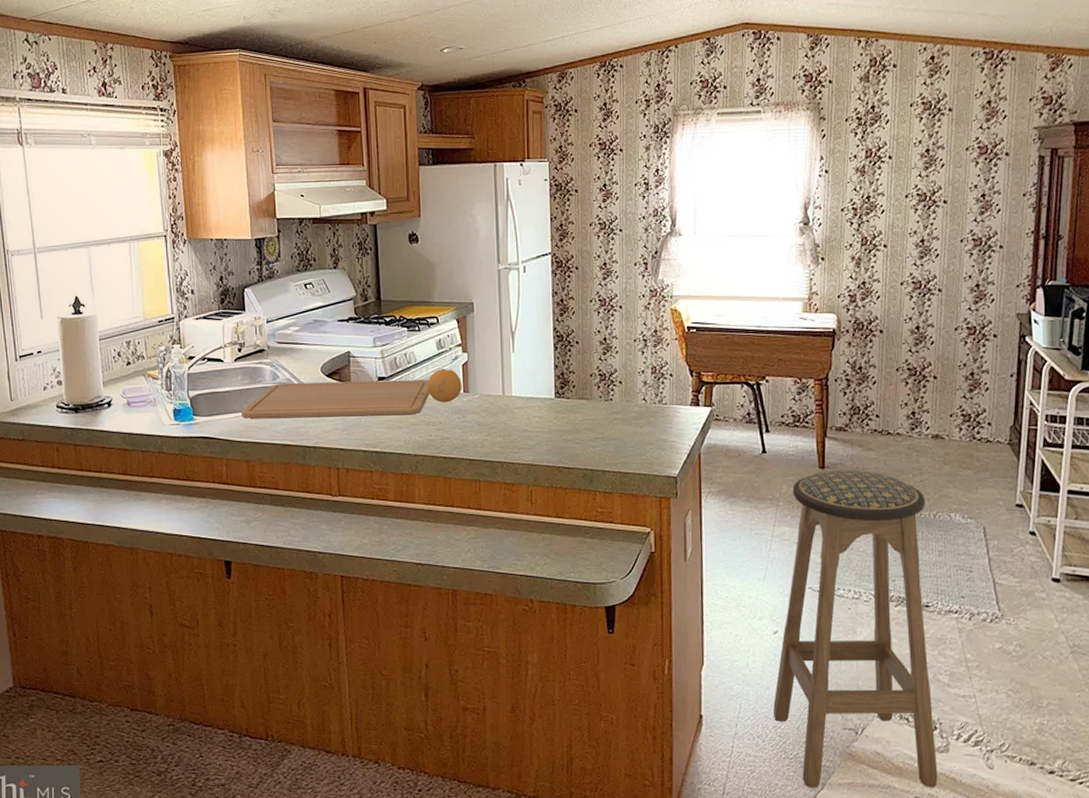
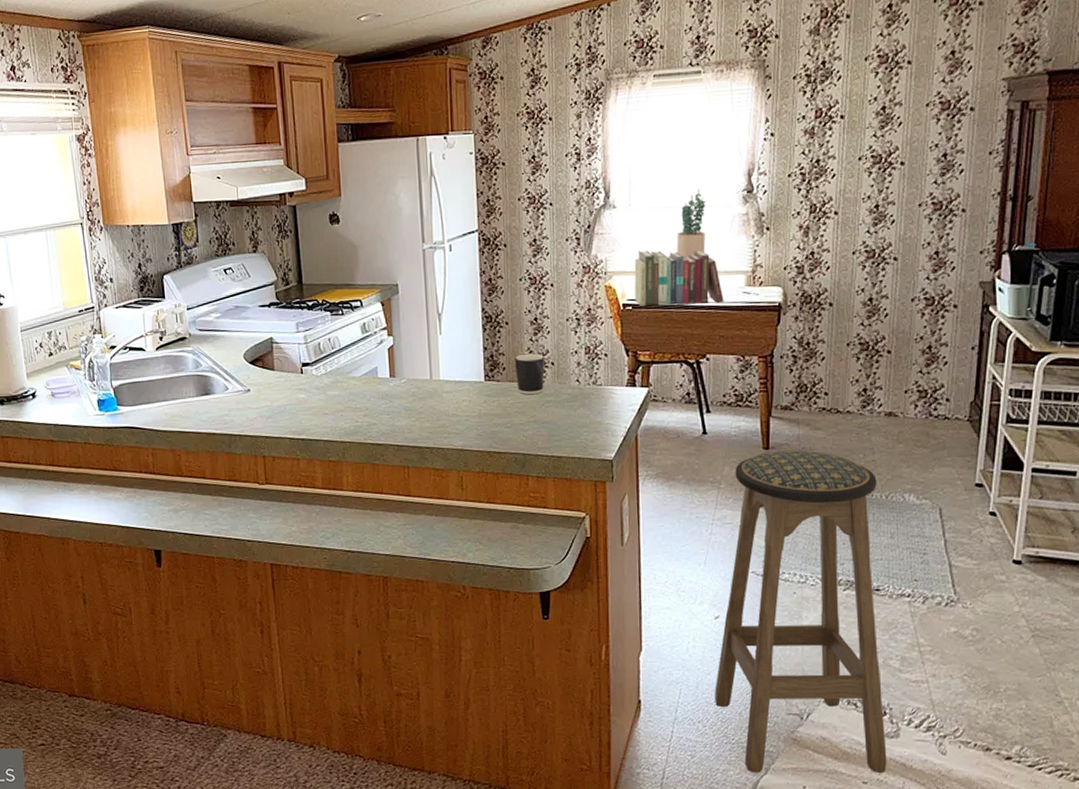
chopping board: present [242,379,430,418] -> none [165,365,355,407]
fruit: present [427,369,462,403] -> none [352,353,388,388]
mug: none [584,372,614,412] -> present [515,353,546,395]
books: none [698,276,783,330] -> present [634,250,724,307]
vase: none [738,219,765,285] -> present [676,188,706,259]

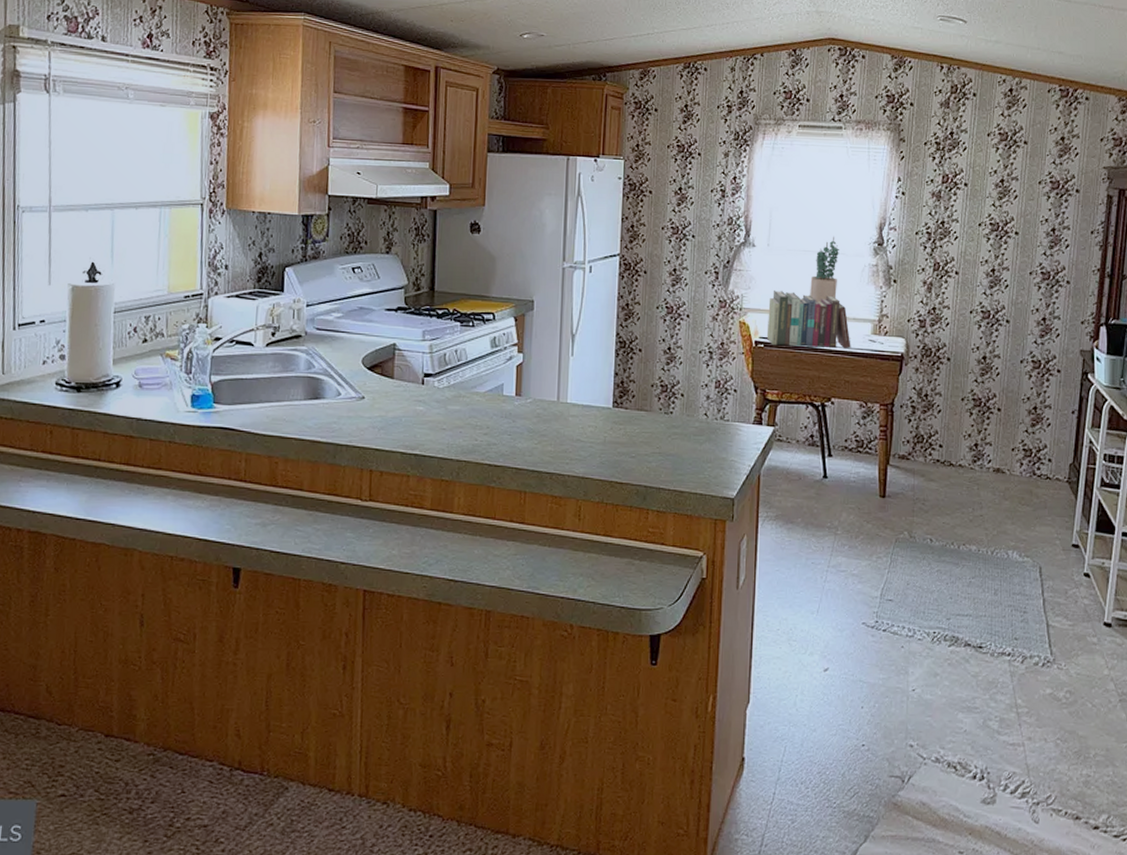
mug: present [515,353,546,395] -> none [644,382,676,426]
stool: present [715,450,887,773] -> none [819,499,984,842]

